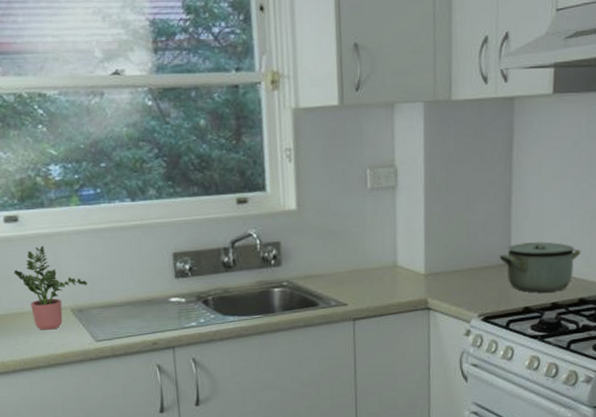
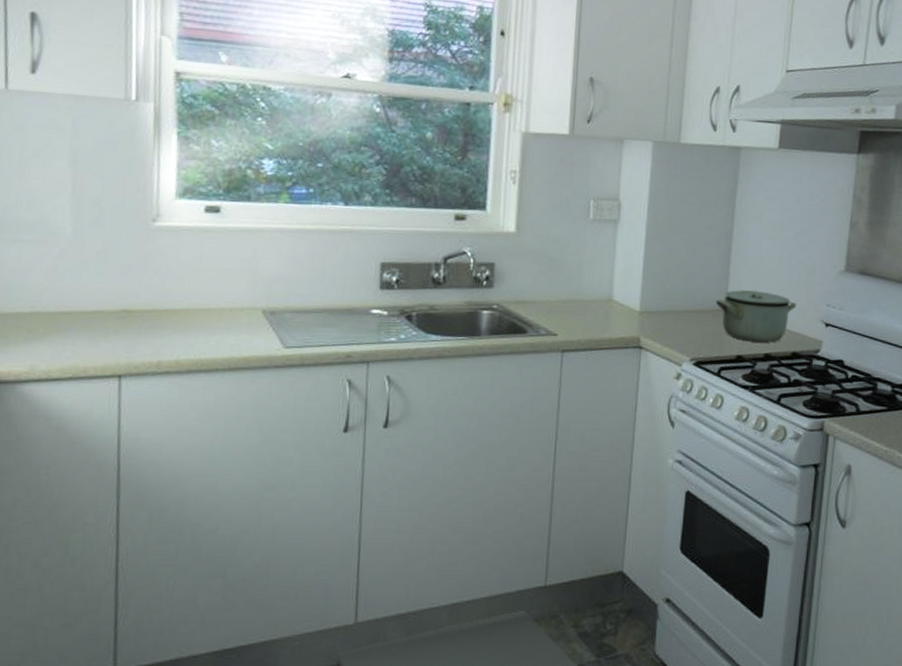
potted plant: present [13,246,87,330] -> none [206,241,285,331]

